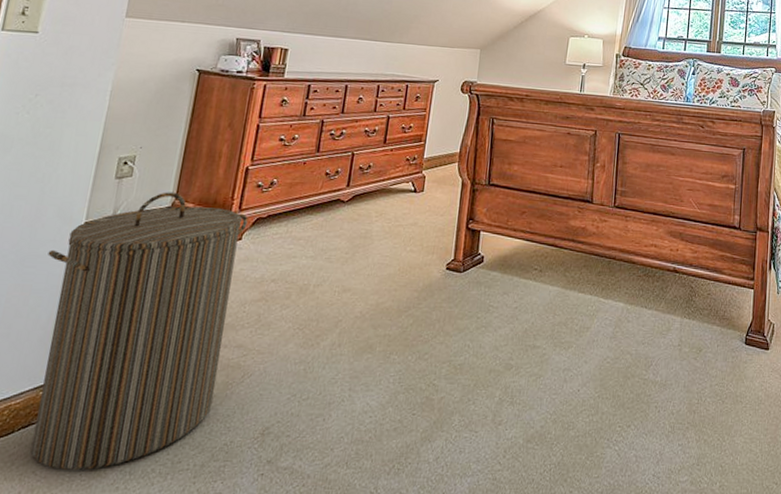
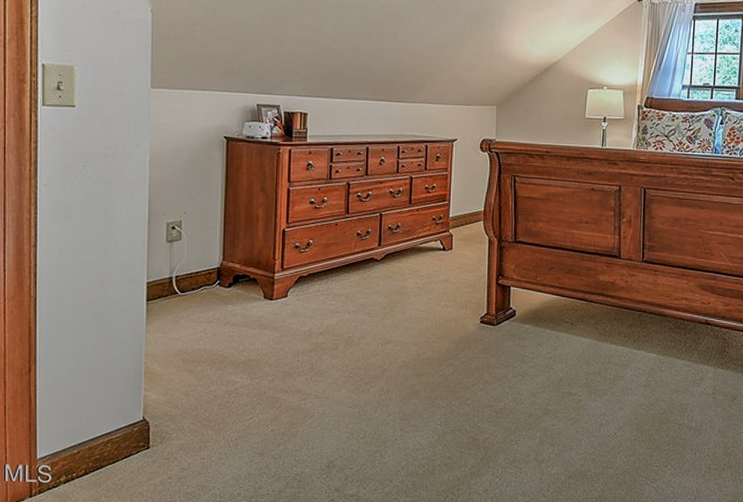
laundry hamper: present [30,192,248,471] -> none [120,254,291,493]

